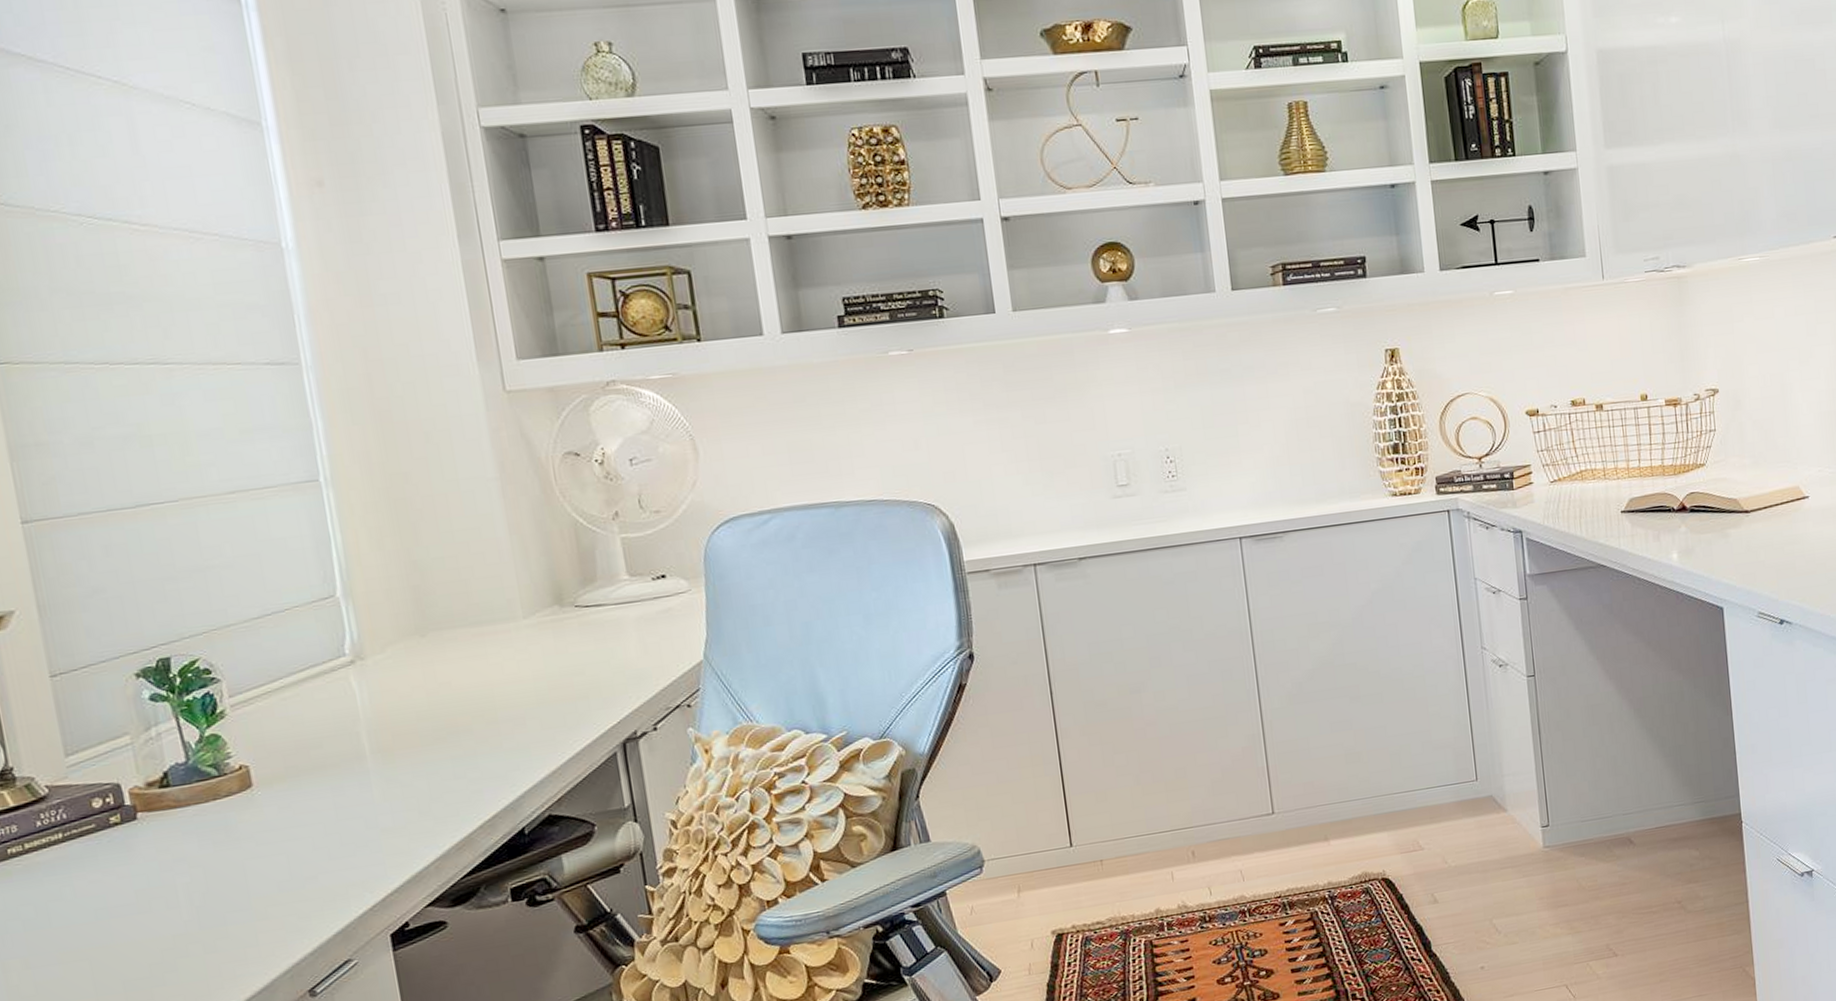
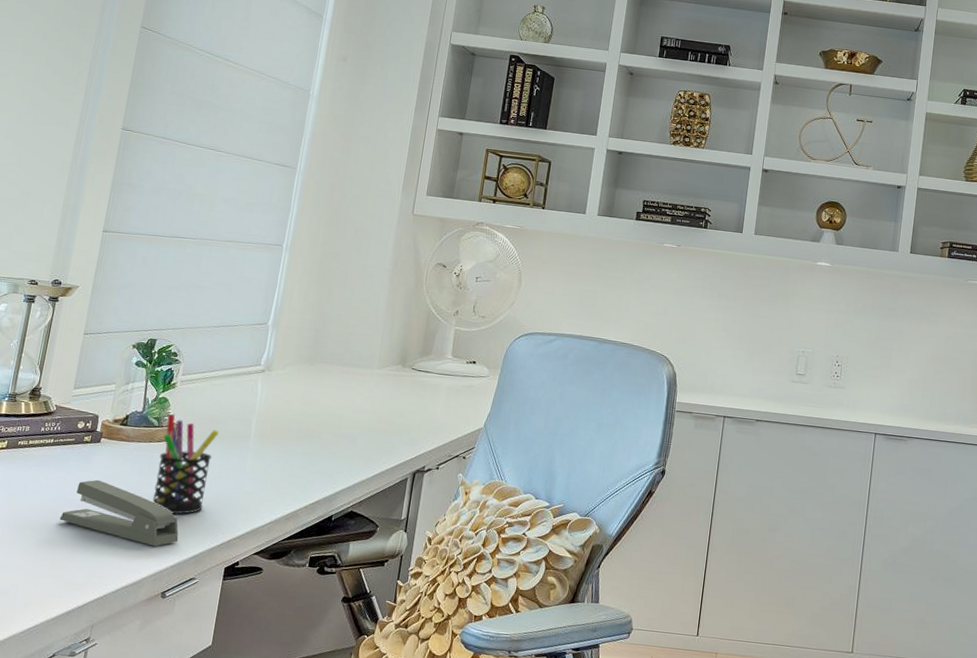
stapler: none [115,869,308,938] -> present [59,479,179,547]
pen holder: none [227,752,329,886] -> present [152,413,220,515]

